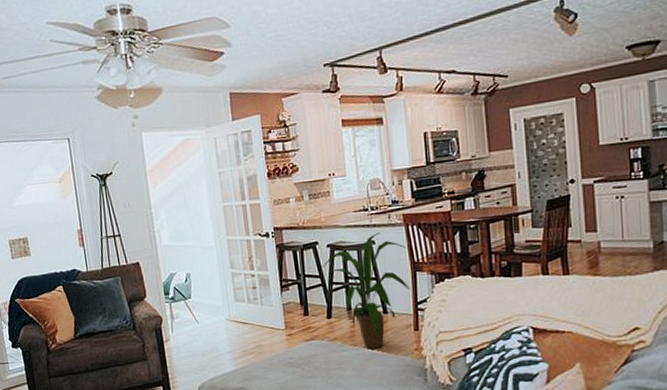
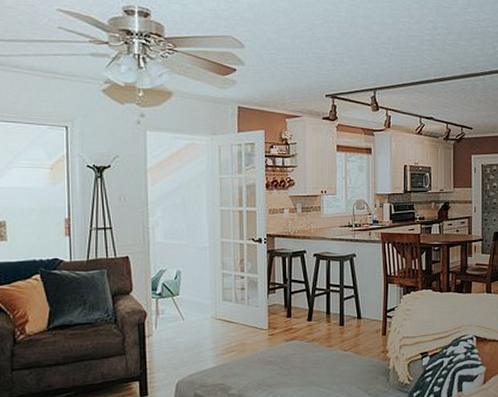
house plant: present [322,233,411,349] -> none [308,247,383,351]

